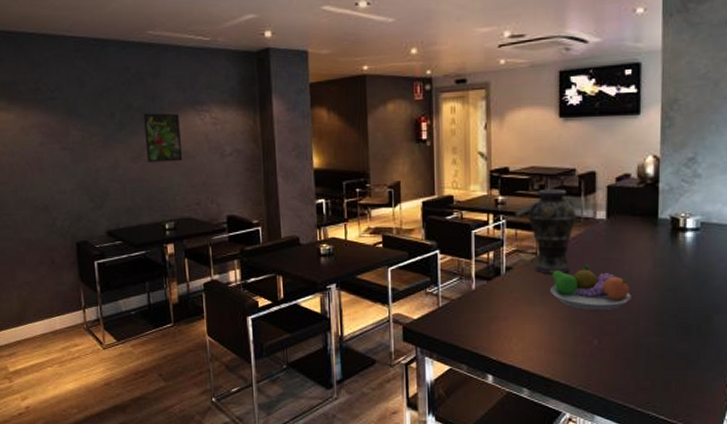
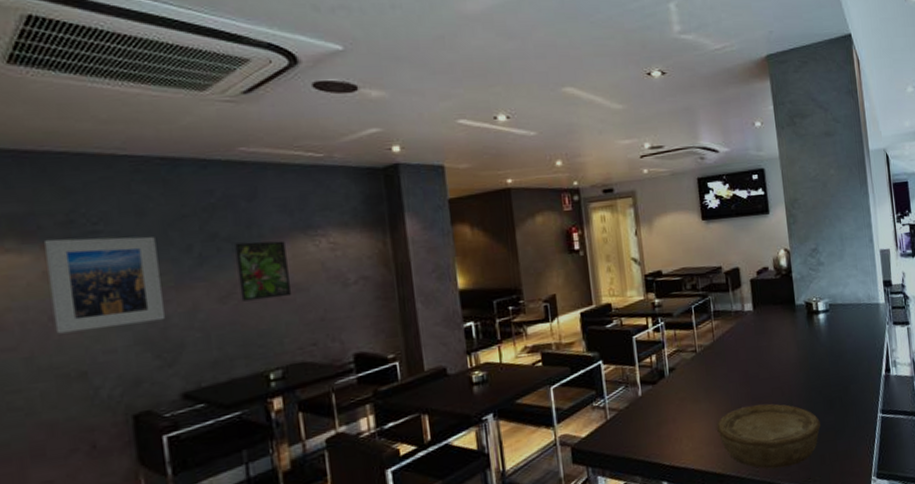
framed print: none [22,102,97,175] -> present [45,236,166,334]
vase: present [527,189,577,273] -> none [683,287,728,370]
fruit bowl: present [549,265,631,310] -> none [709,355,783,399]
bowl: none [550,318,670,386] -> present [717,403,821,469]

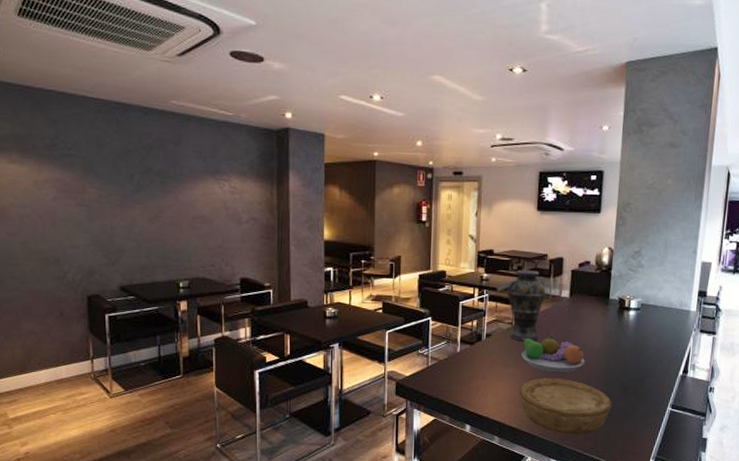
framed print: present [45,236,166,334] -> none [37,156,113,230]
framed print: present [235,240,292,302] -> none [163,178,200,225]
vase: none [683,287,728,370] -> present [506,270,546,341]
fruit bowl: none [709,355,783,399] -> present [521,334,585,372]

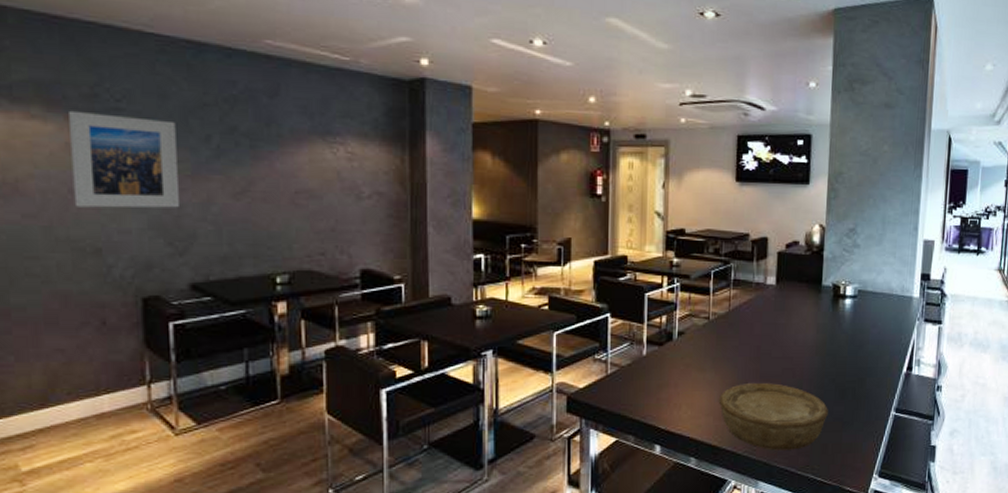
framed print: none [37,156,113,230] -> present [69,110,181,208]
vase: present [506,270,546,341] -> none [701,253,749,339]
fruit bowl: present [521,334,585,372] -> none [720,330,796,375]

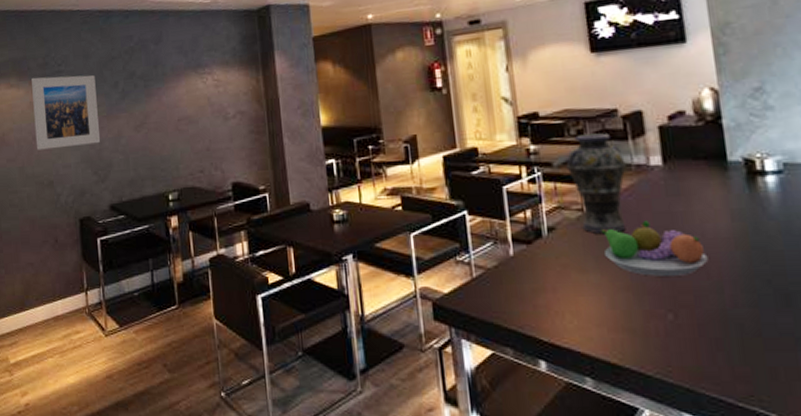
vase: none [701,253,749,339] -> present [566,133,626,233]
bowl: present [719,383,828,450] -> none [611,286,770,373]
fruit bowl: none [720,330,796,375] -> present [600,221,709,276]

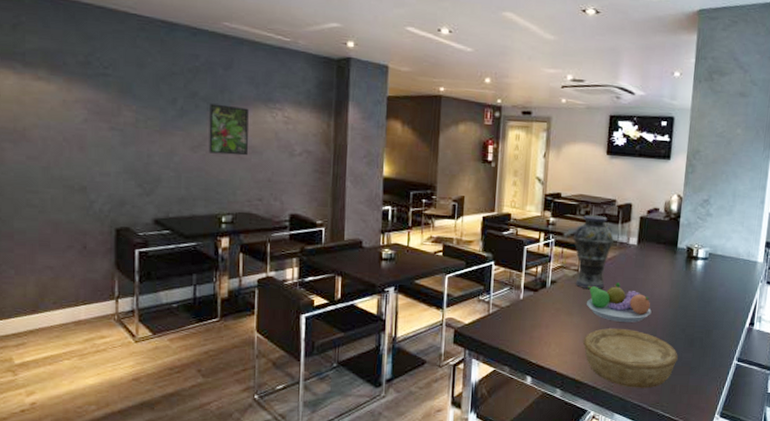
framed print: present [31,75,101,150] -> none [67,74,150,157]
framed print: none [146,78,186,131] -> present [208,103,249,156]
bowl: none [611,286,770,373] -> present [583,328,678,388]

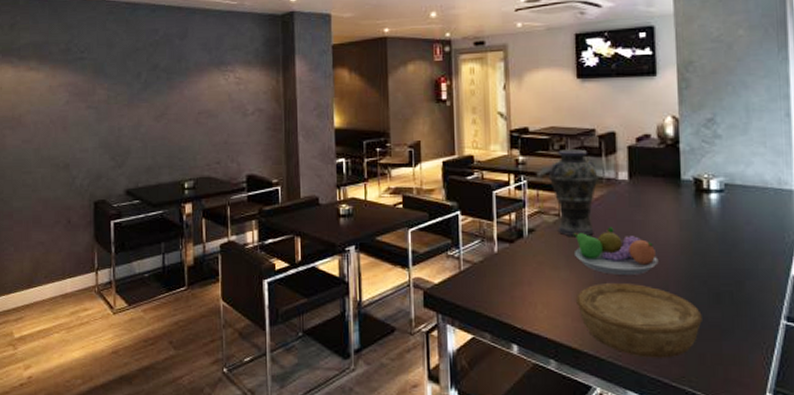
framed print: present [208,103,249,156] -> none [169,73,206,121]

